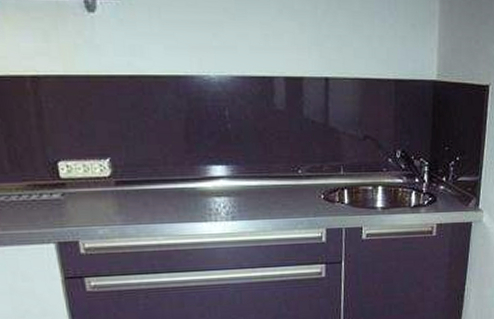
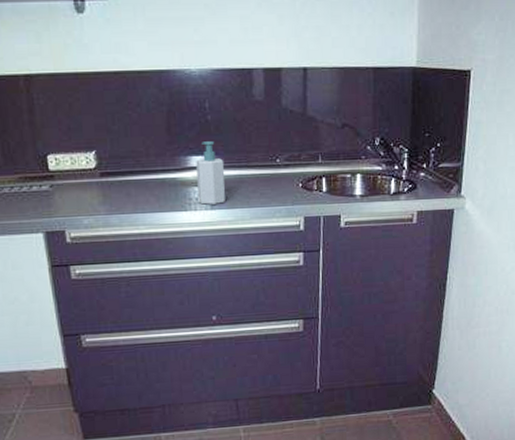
soap bottle: none [216,151,246,216] -> present [196,141,225,205]

